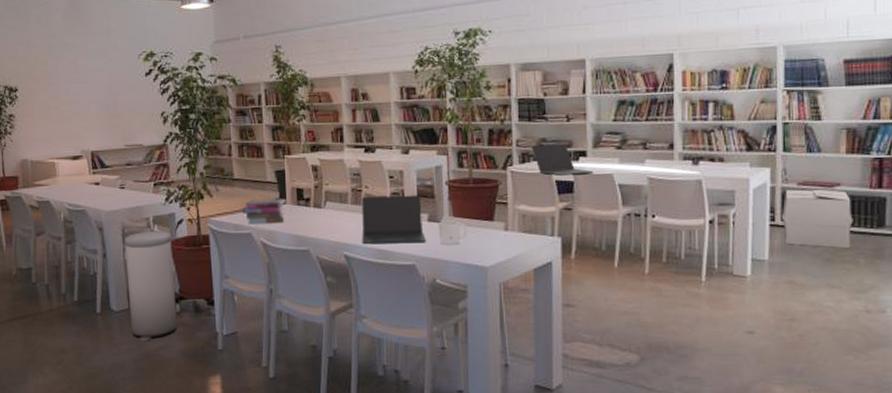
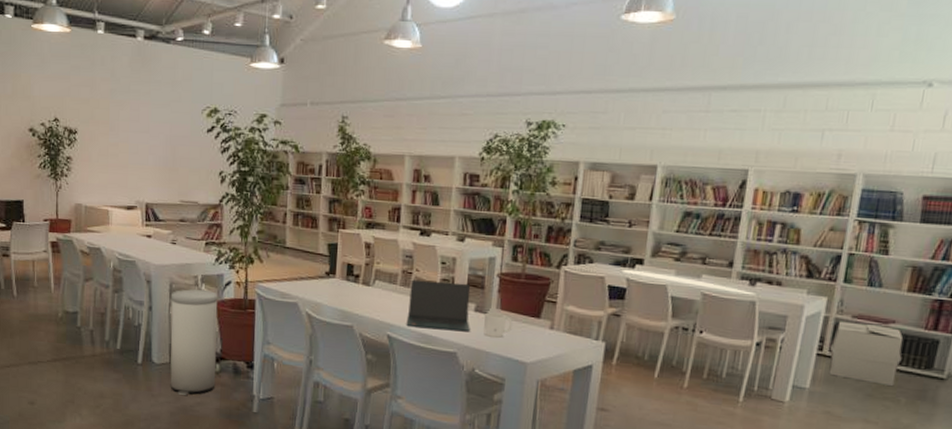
books: present [242,198,287,224] -> none [291,269,336,297]
laptop: present [531,143,594,177] -> none [588,247,648,283]

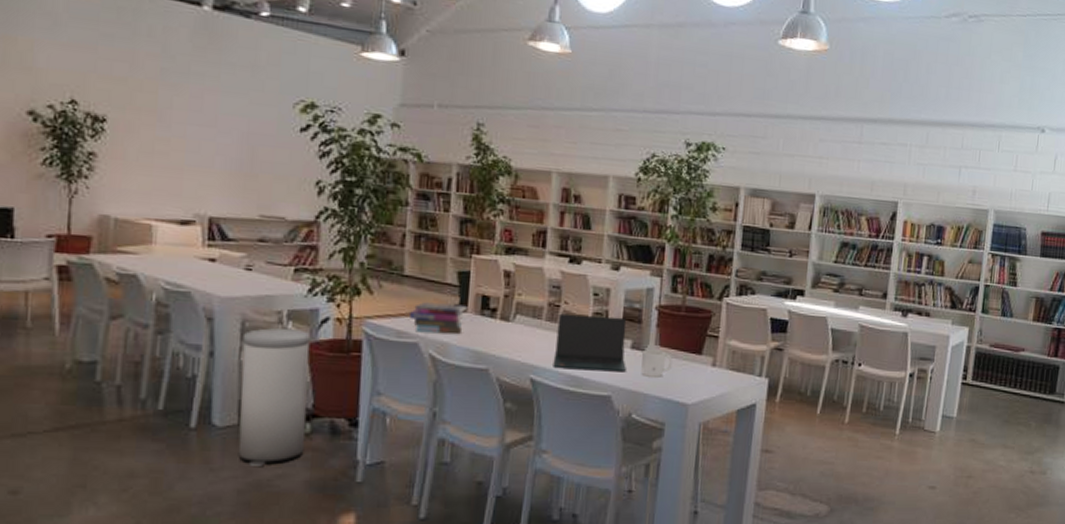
books: none [291,269,336,297] -> present [410,302,468,335]
cardboard box: present [829,321,904,387] -> none [972,350,1032,412]

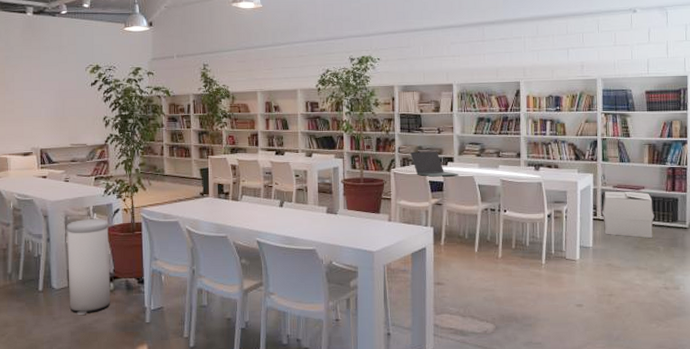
books: present [410,302,468,335] -> none [171,192,209,214]
laptop: present [553,313,627,372] -> none [271,191,324,232]
mug: present [641,349,673,377] -> none [335,212,358,233]
laptop: none [750,277,809,315] -> present [410,151,459,178]
cardboard box: none [972,350,1032,412] -> present [601,191,655,239]

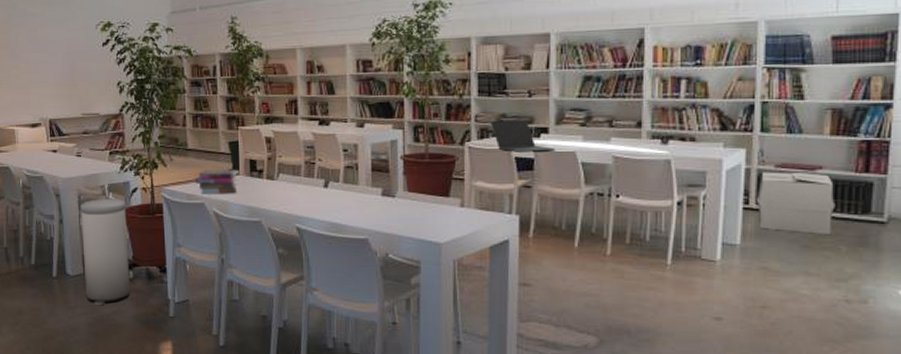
books: none [171,192,209,214] -> present [196,169,240,194]

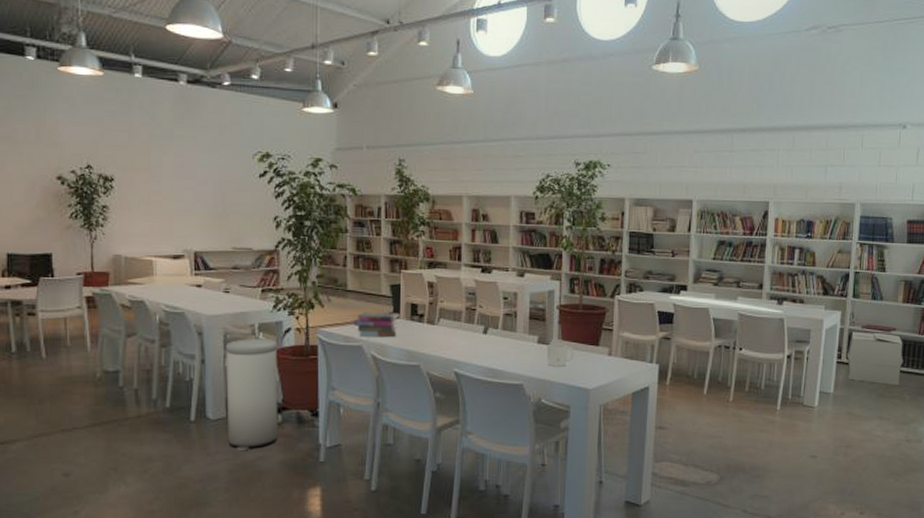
mug: none [393,195,422,220] -> present [547,343,574,367]
laptop: present [490,119,556,154] -> none [638,276,692,308]

